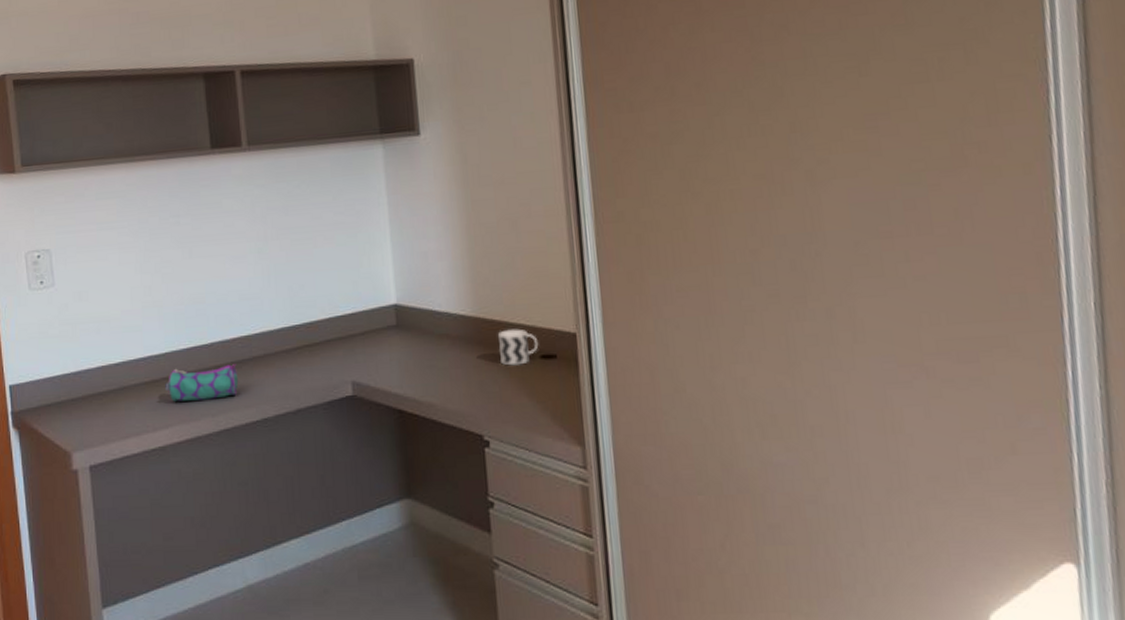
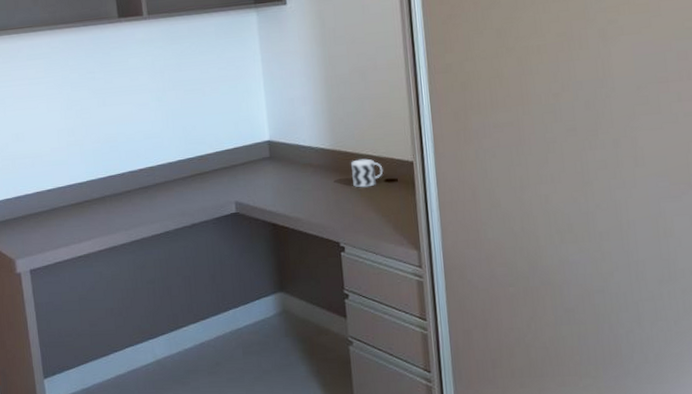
pencil case: present [165,364,239,402] -> none [87,189,146,219]

